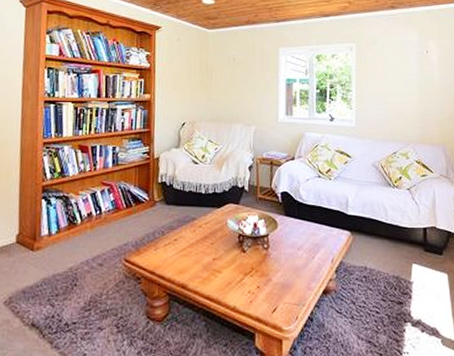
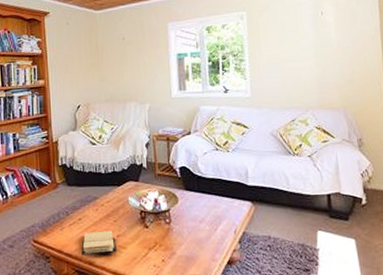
book: none [174,253,213,278] -> present [81,230,118,255]

